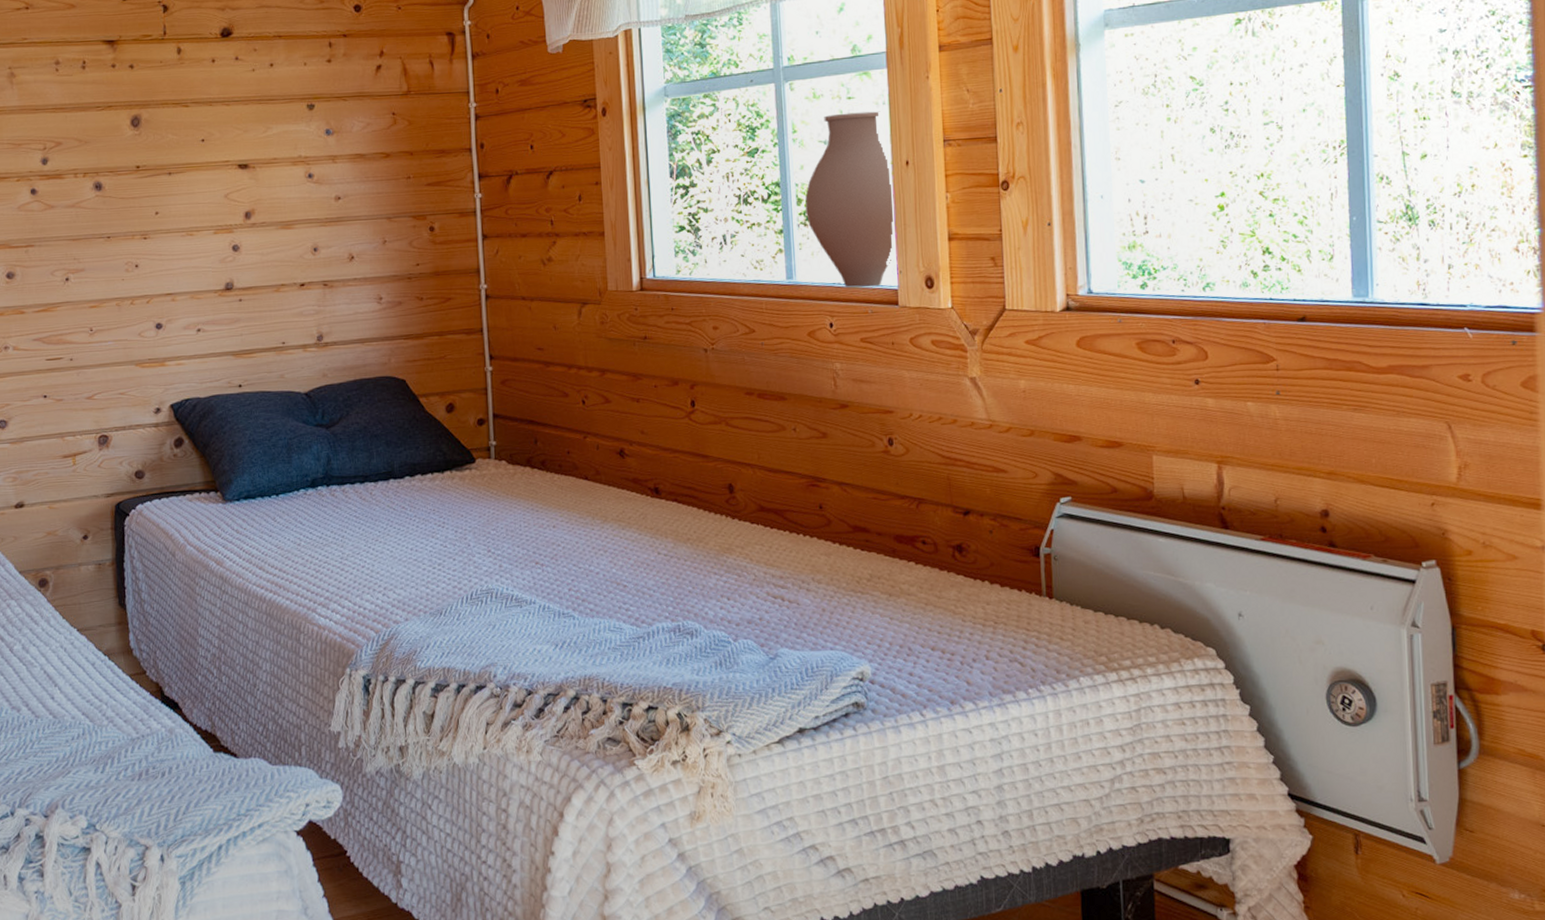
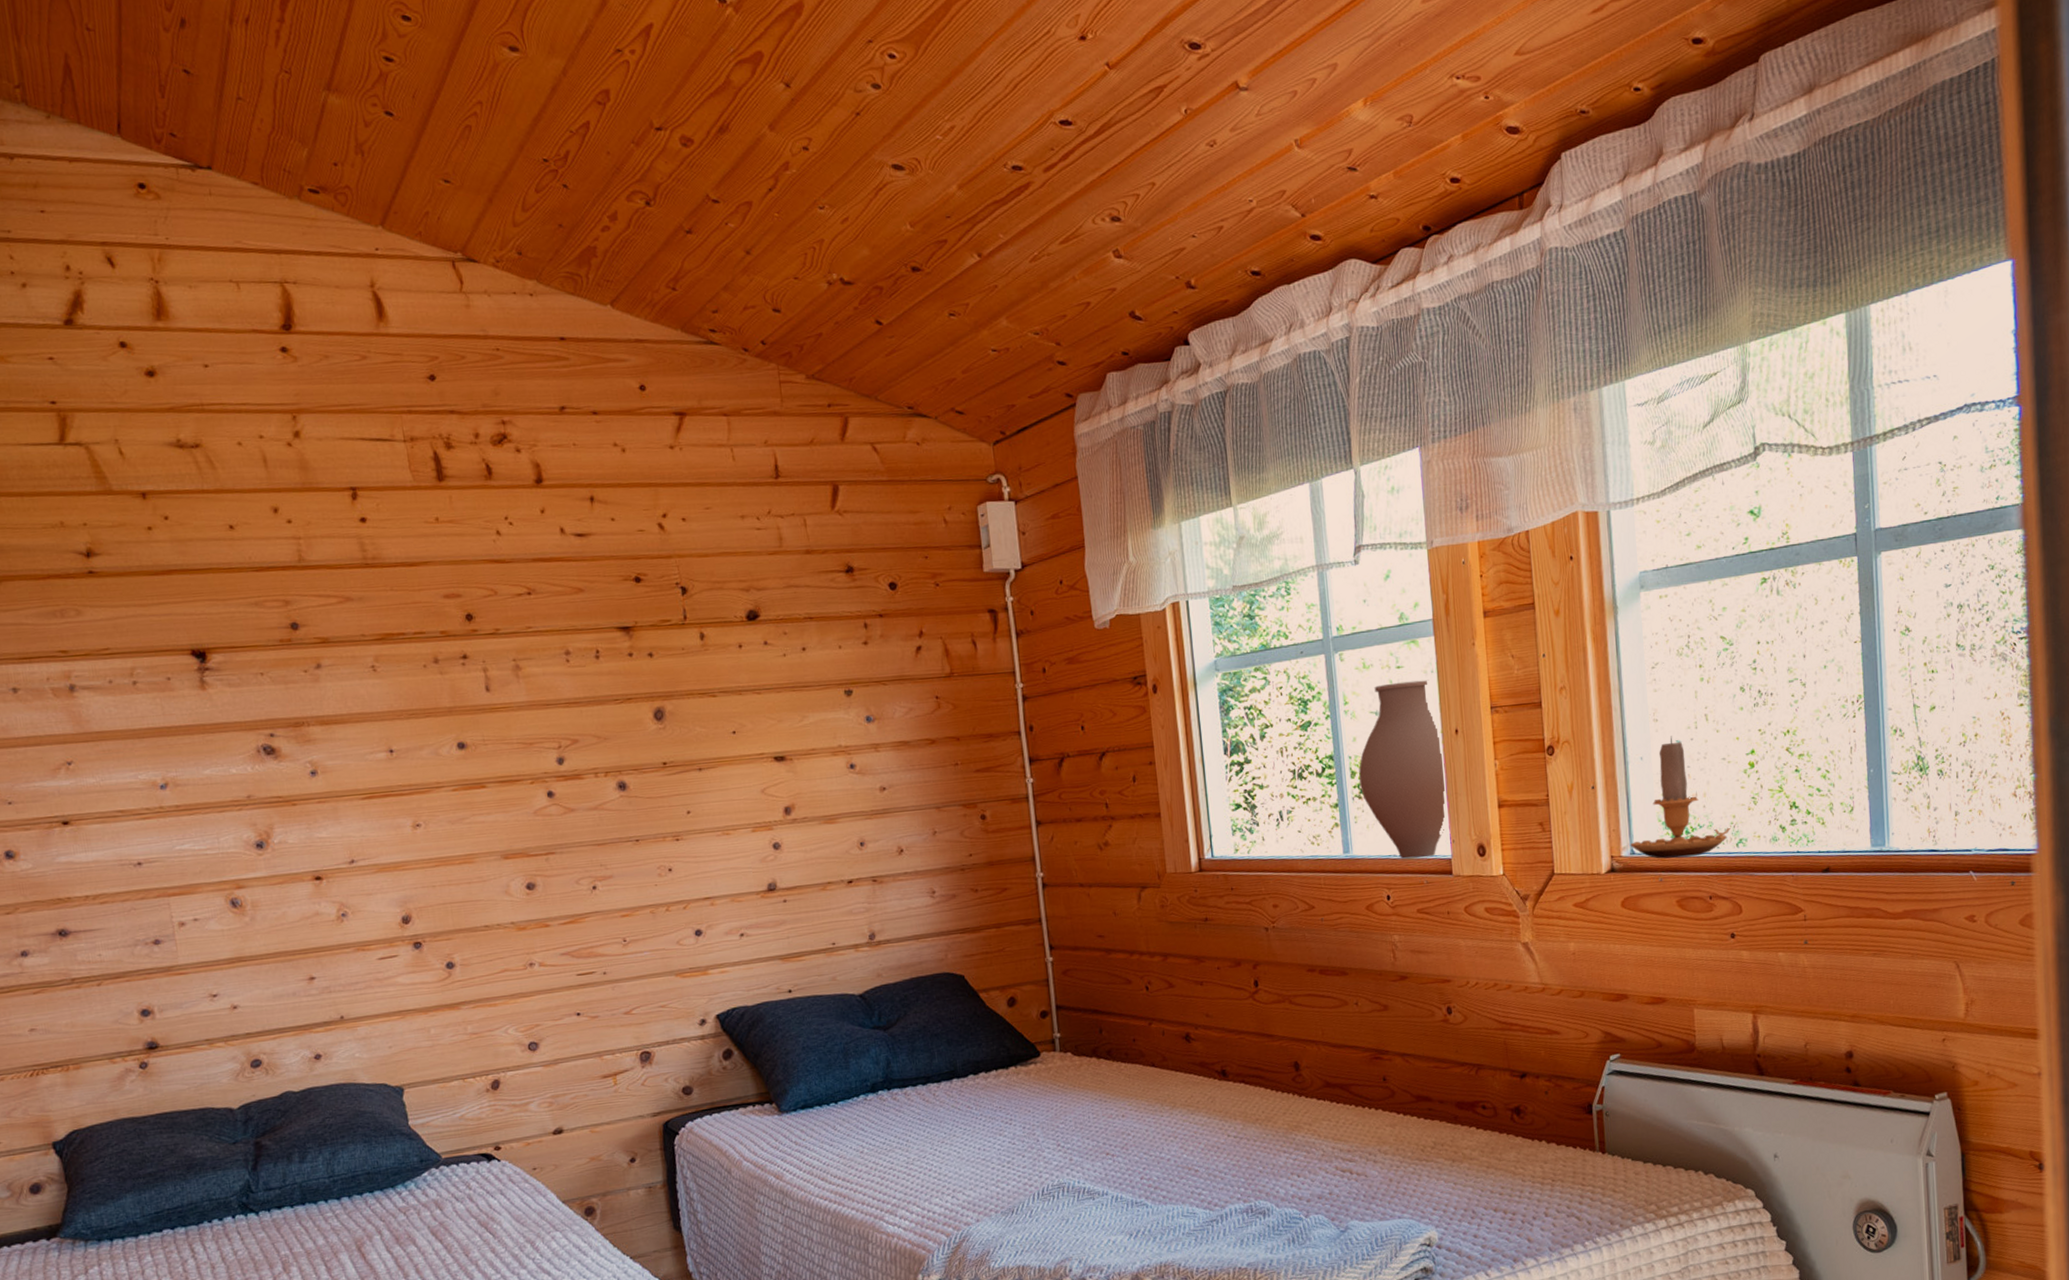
candle: none [1088,175,1198,300] -> present [1630,736,1732,859]

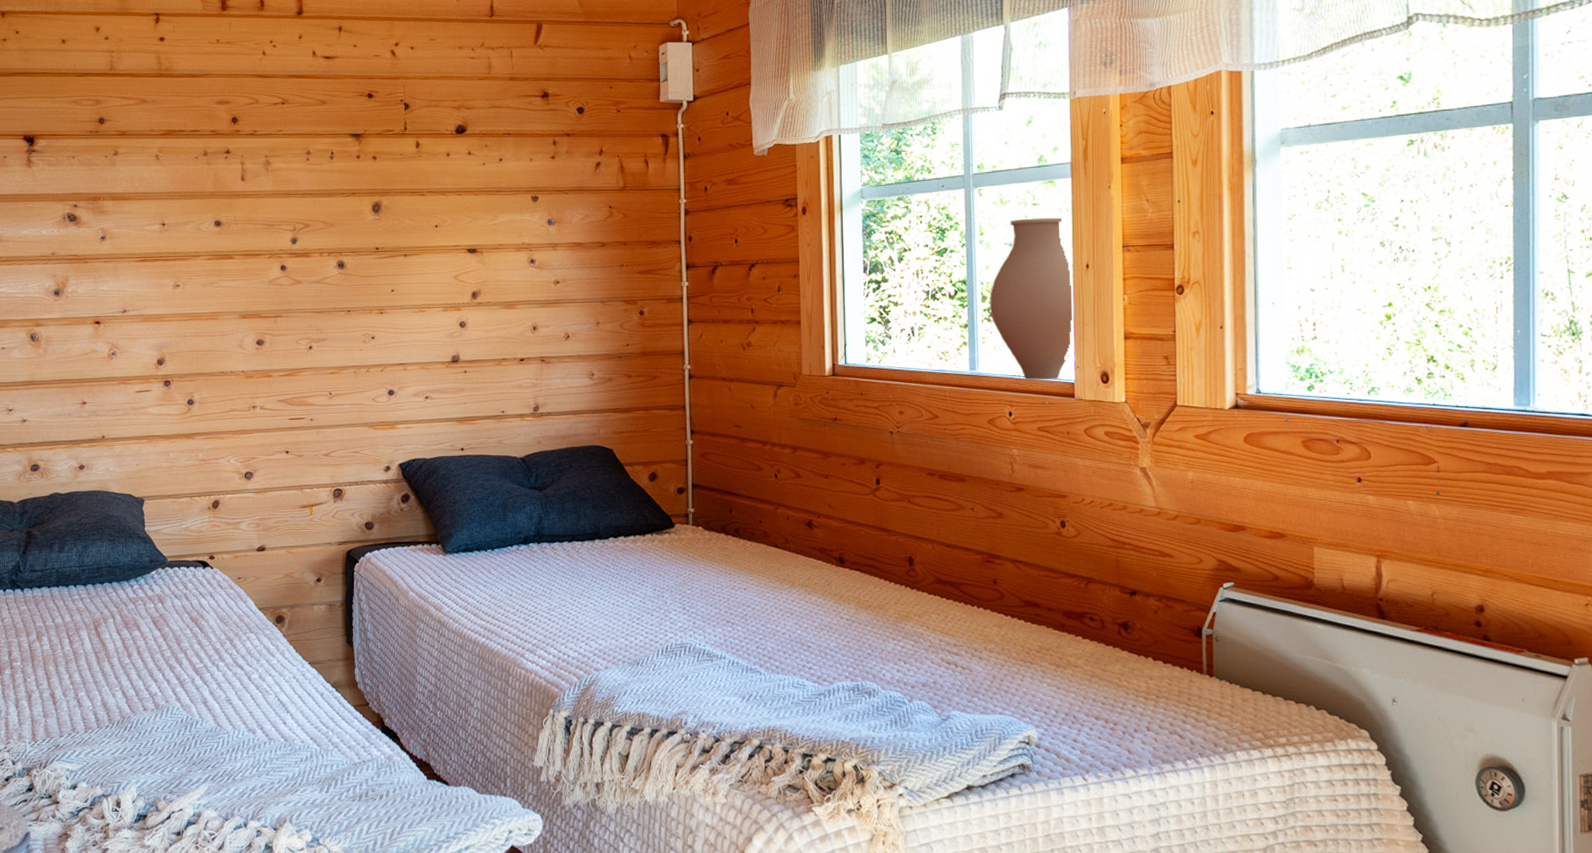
candle: present [1630,736,1732,859] -> none [1257,284,1364,401]

